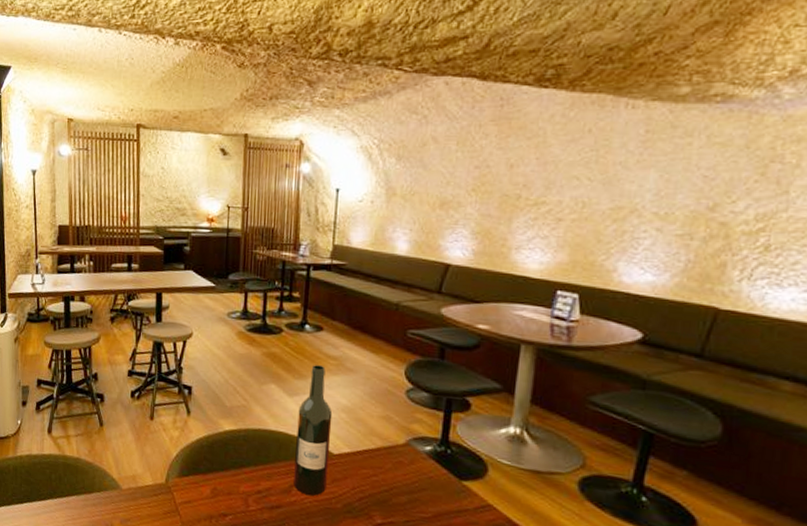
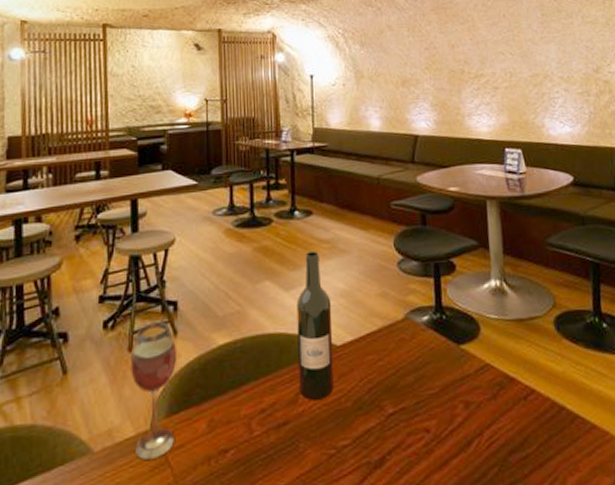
wineglass: none [150,400,189,506] -> present [129,321,177,460]

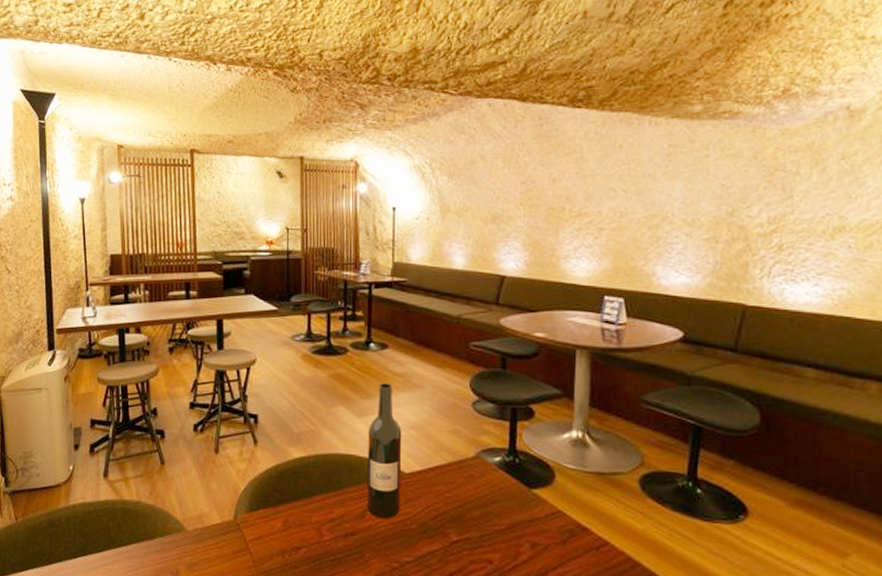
wineglass: present [129,321,177,460] -> none [216,430,257,544]

